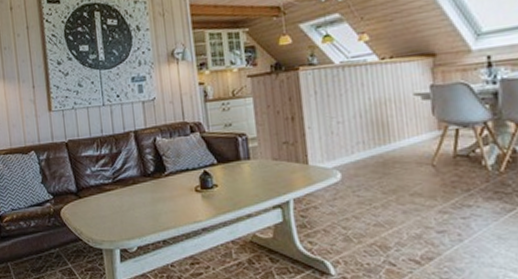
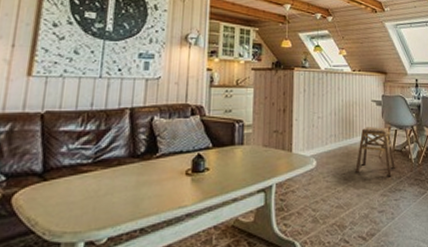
stool: none [397,126,461,188] -> present [355,127,396,176]

